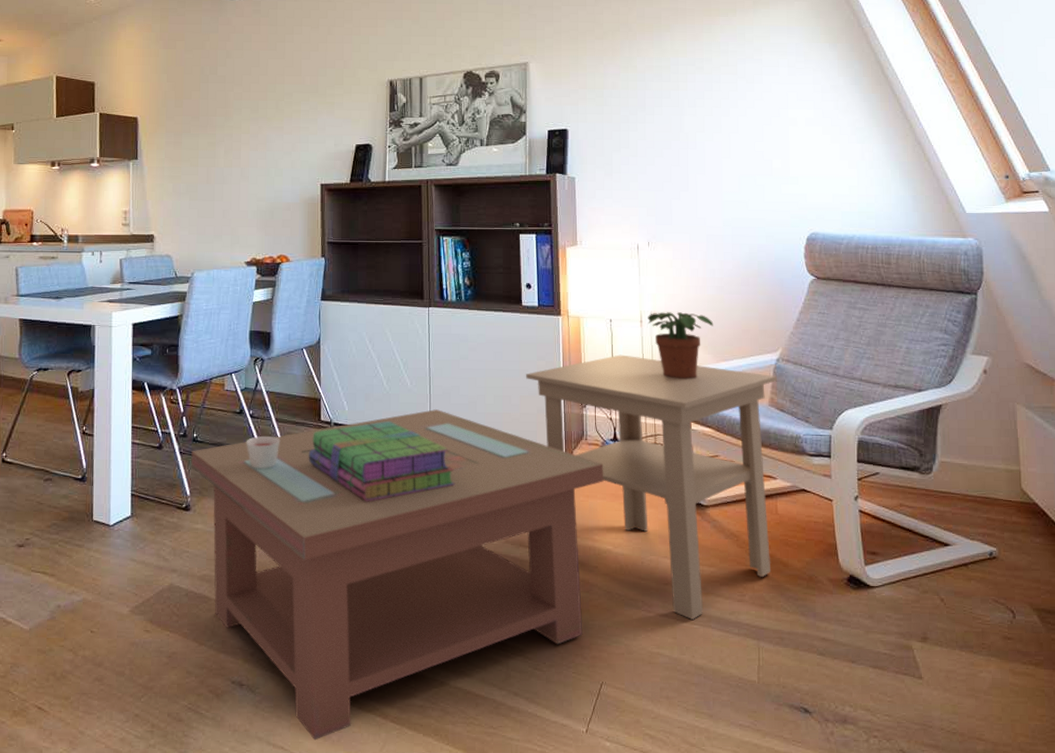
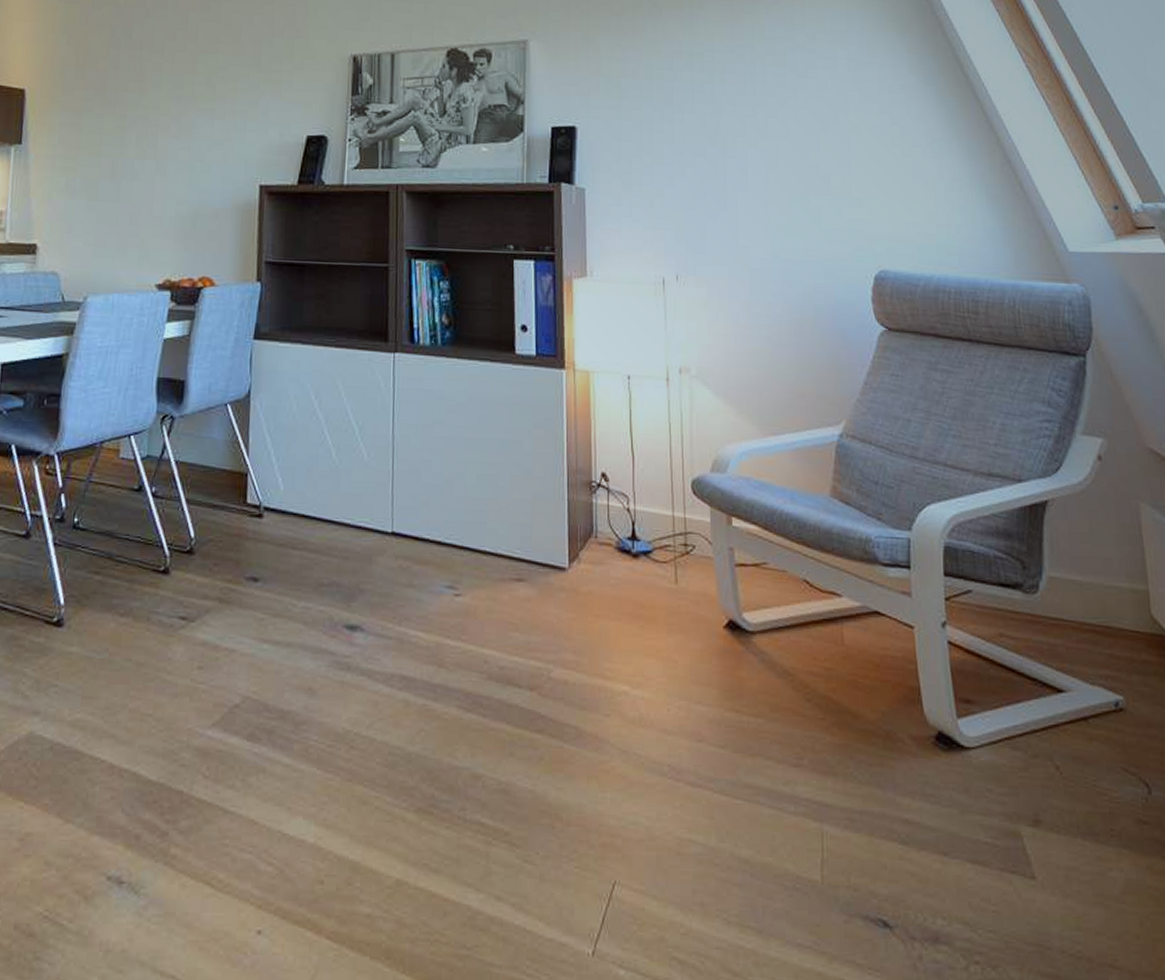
coffee table: present [191,409,604,741] -> none [68,491,619,966]
candle: present [246,435,280,469] -> none [144,522,191,569]
stack of books: present [308,421,455,502] -> none [227,506,423,619]
side table: present [525,354,777,620] -> none [518,423,840,792]
potted plant: present [648,312,714,379] -> none [676,368,760,459]

